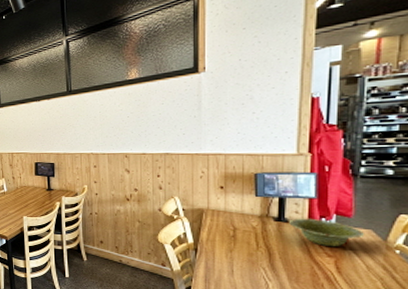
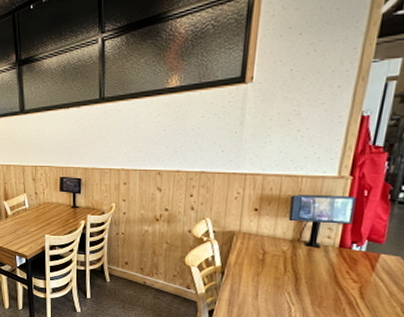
dish: present [289,218,364,246] -> none [320,243,392,272]

